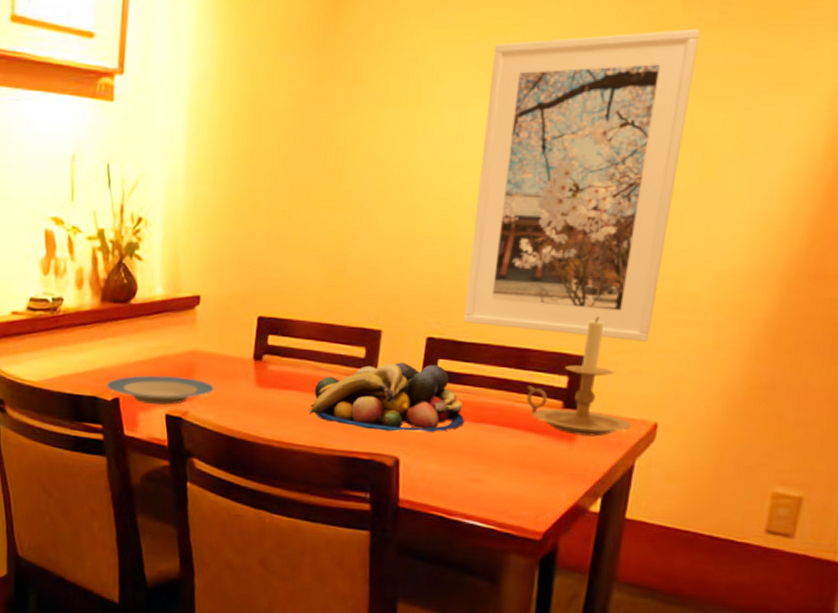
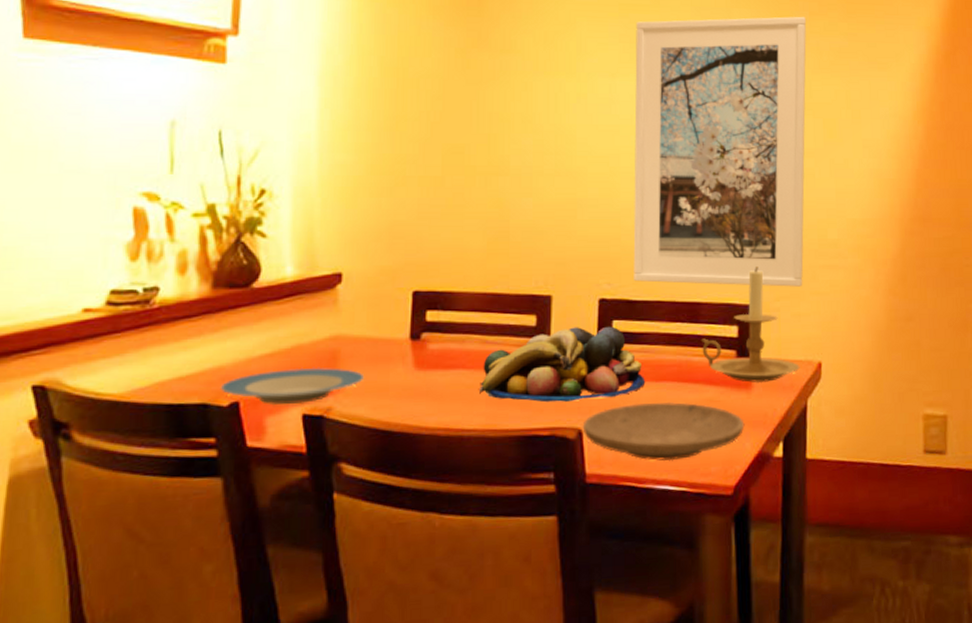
plate: none [399,440,563,500] -> present [582,401,745,461]

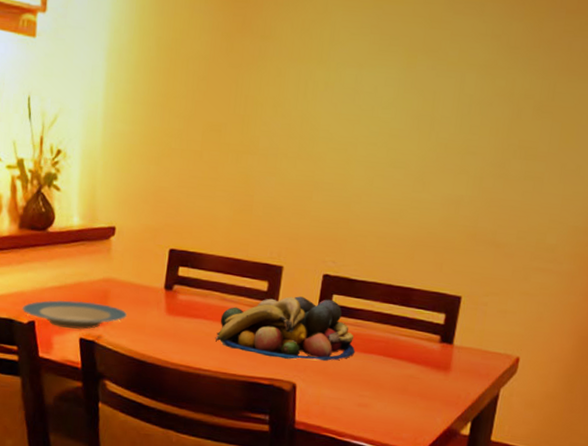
plate: present [582,401,745,461] -> none [296,369,439,423]
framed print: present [633,16,807,287] -> none [356,13,563,286]
candle holder: present [700,267,800,383] -> none [409,262,498,368]

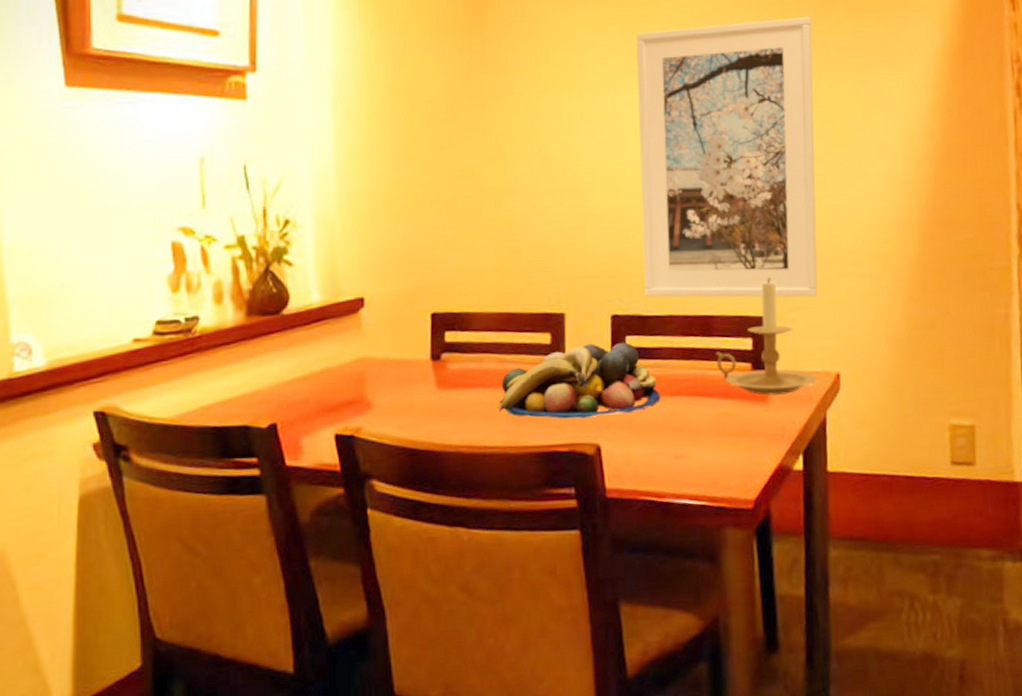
plate: present [21,300,128,329] -> none [258,388,391,427]
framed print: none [356,13,563,286] -> present [636,16,818,297]
candle holder: none [409,262,498,368] -> present [714,277,818,396]

